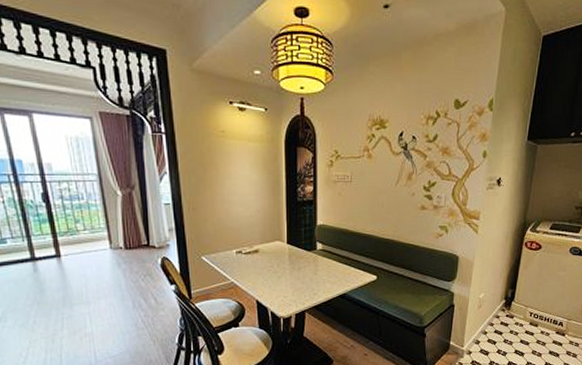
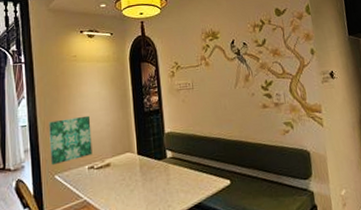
wall art: none [195,199,241,247] -> present [49,115,92,166]

